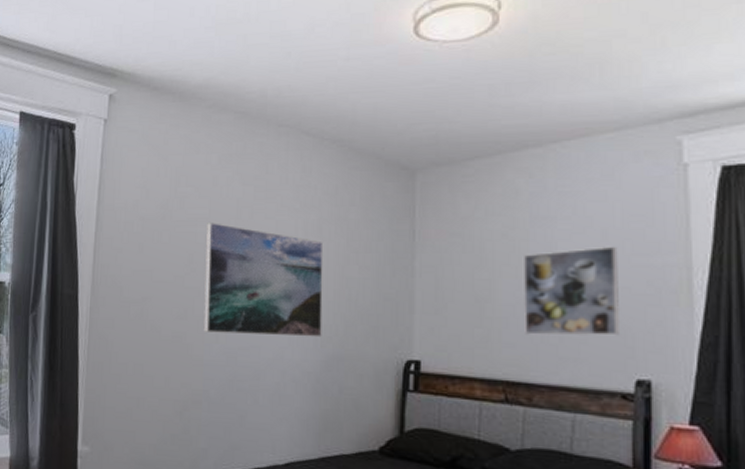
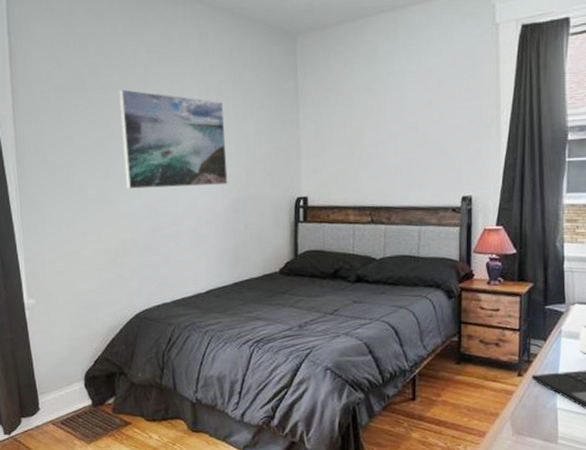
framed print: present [523,246,621,337] -> none [382,93,452,169]

